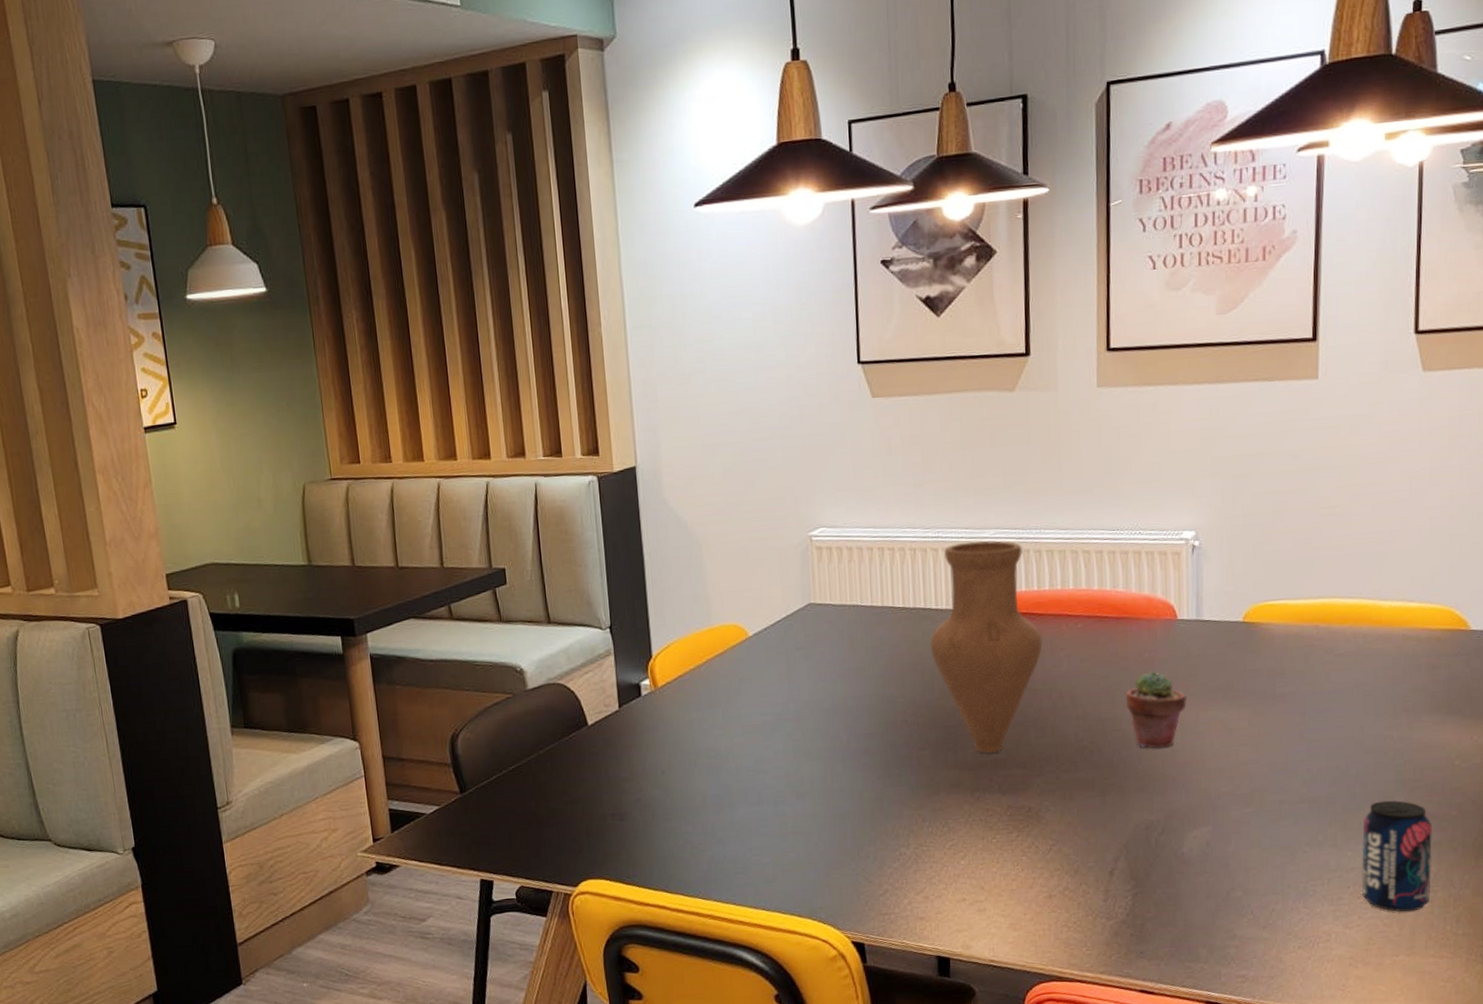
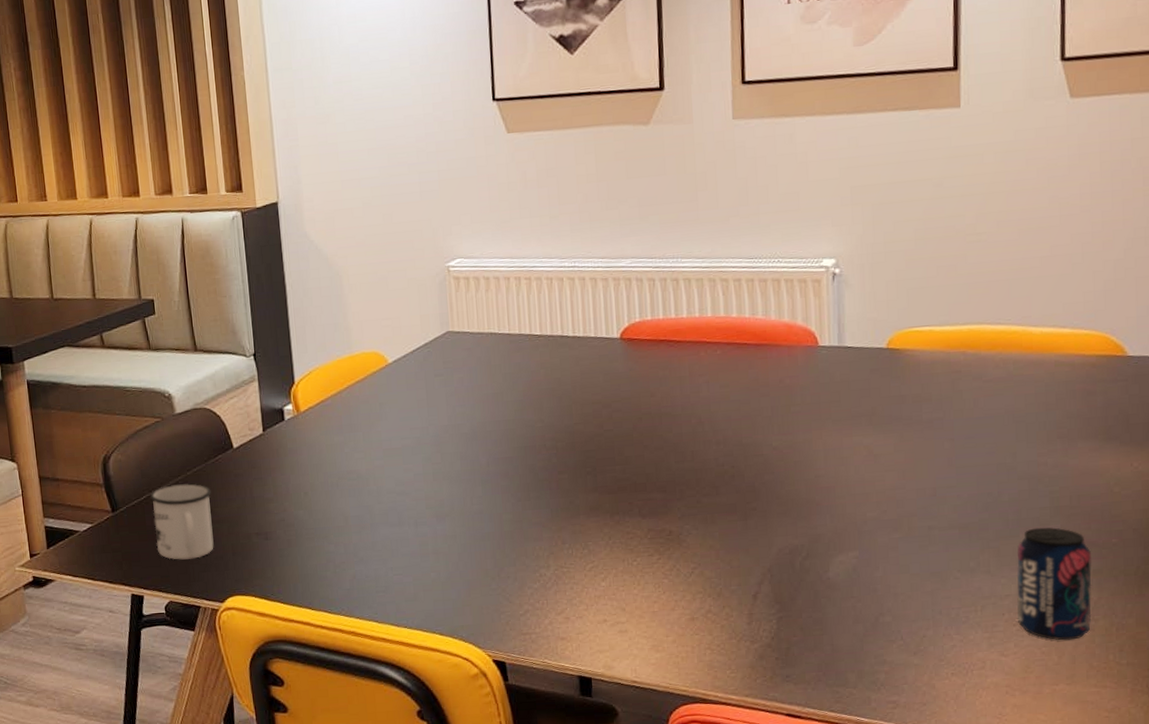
mug: none [500,762,567,843] -> present [150,483,214,560]
vase: present [930,540,1043,754] -> none [567,270,681,478]
potted succulent: present [1125,671,1187,748] -> none [766,397,831,474]

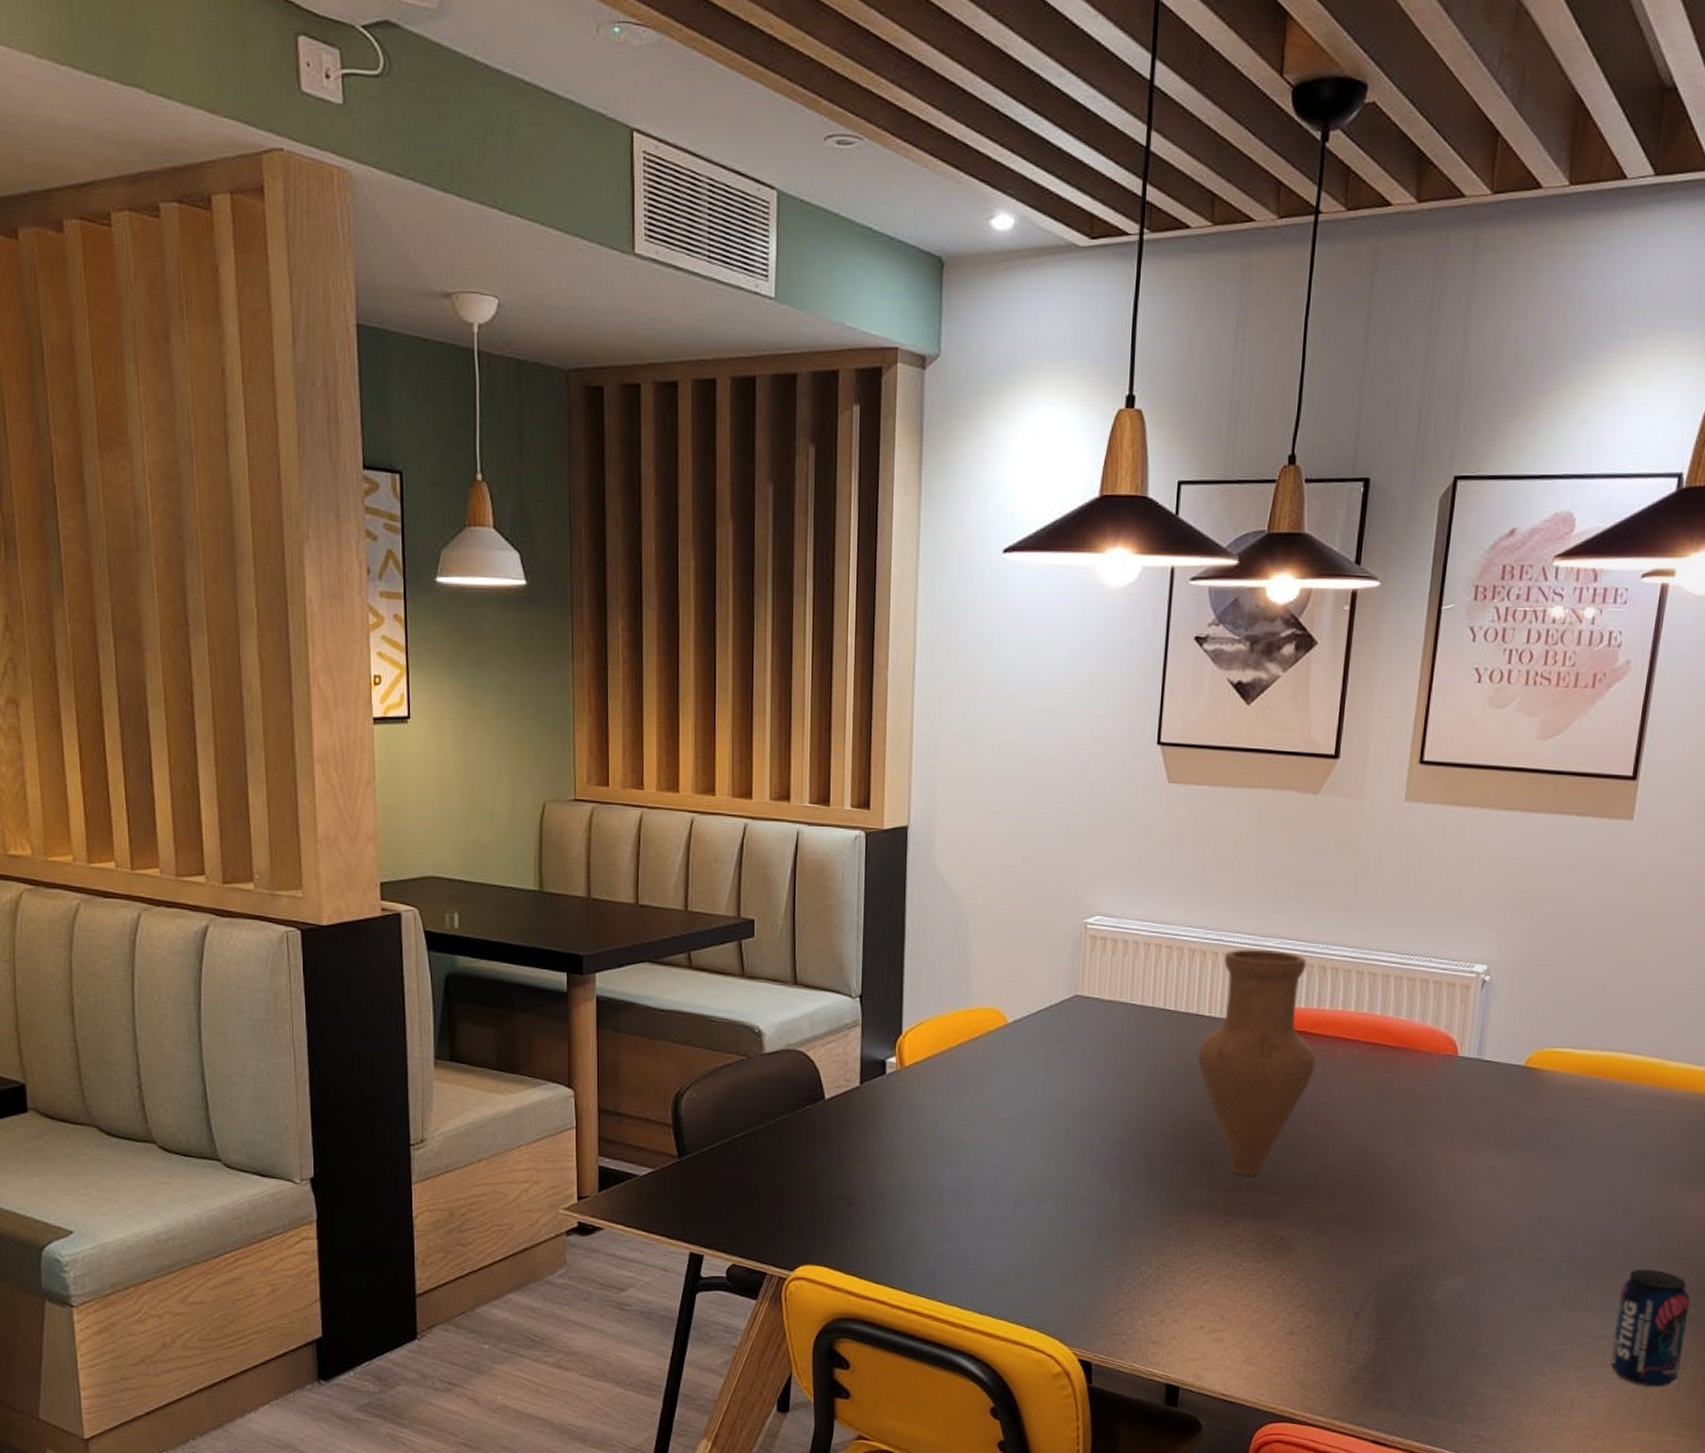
mug: present [150,483,214,560] -> none [724,1133,794,1219]
vase: none [567,270,681,478] -> present [1197,949,1316,1176]

